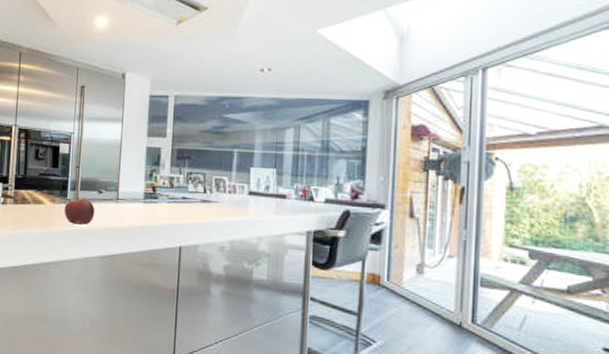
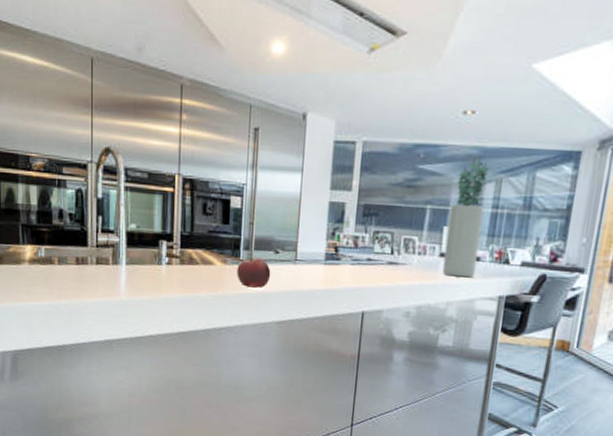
vase: none [252,106,288,214] -> present [442,156,489,278]

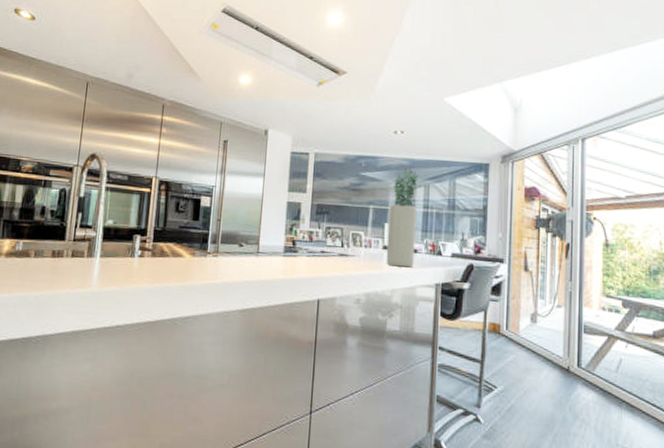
fruit: present [237,257,271,289] -> none [204,250,236,280]

